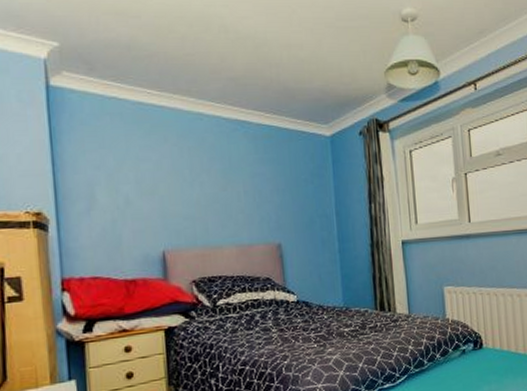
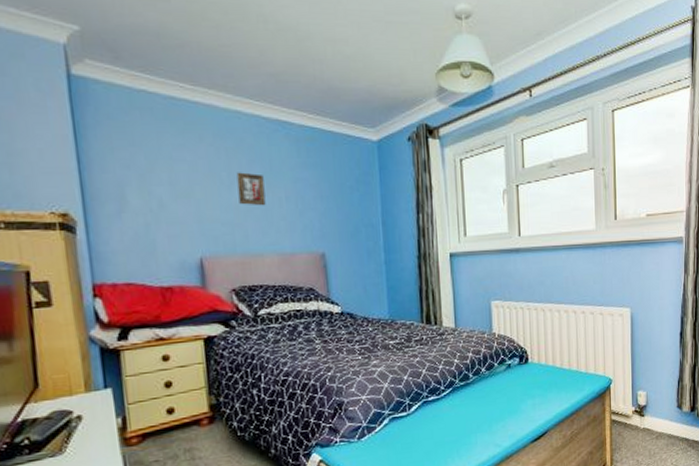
picture frame: none [198,169,225,201] -> present [236,172,266,206]

